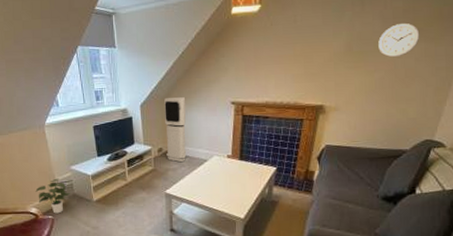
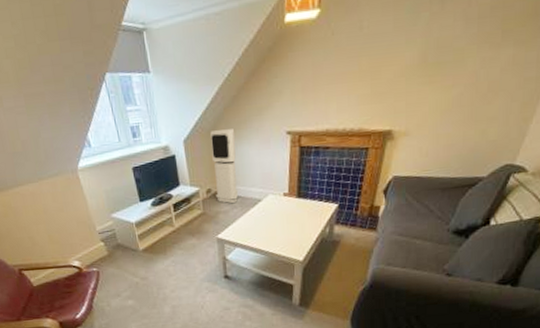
potted plant: present [35,178,71,214] -> none [75,228,114,266]
wall clock: present [378,22,420,58] -> none [458,23,509,68]

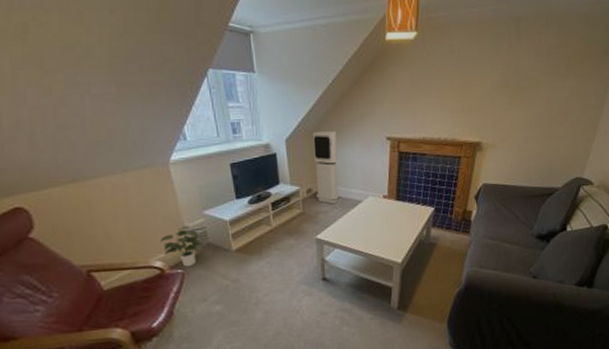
potted plant: none [75,228,114,266] -> present [160,225,204,267]

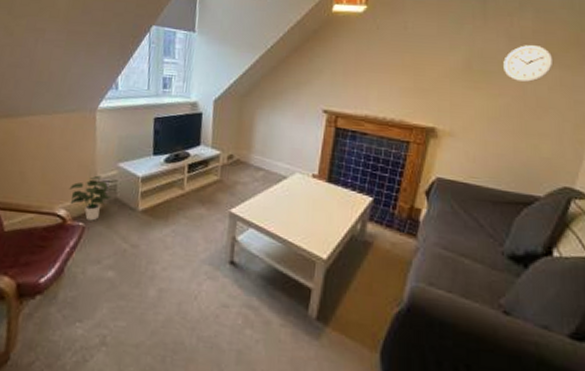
air purifier: present [313,131,338,204] -> none [237,96,269,176]
wall clock: none [533,58,572,94] -> present [503,44,554,83]

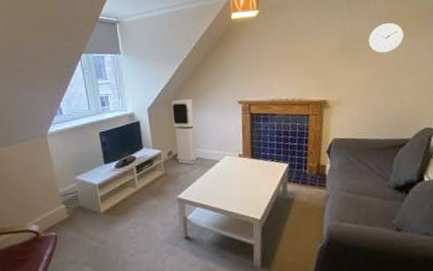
potted plant: present [69,175,112,221] -> none [36,190,76,230]
air purifier: none [237,96,269,176] -> present [171,99,197,165]

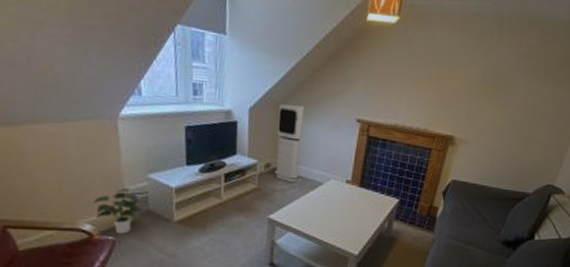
potted plant: none [36,190,76,230] -> present [93,187,143,234]
wall clock: present [368,22,405,54] -> none [511,62,550,96]

